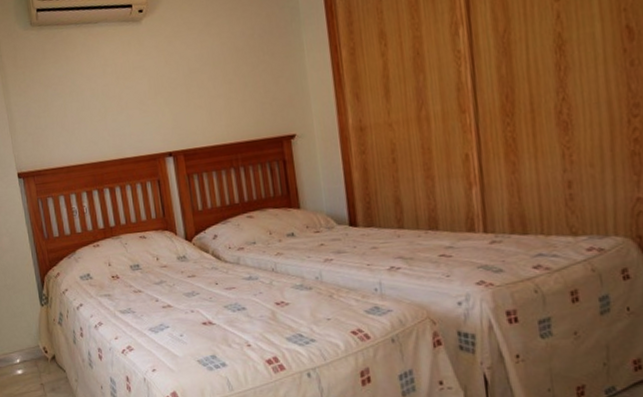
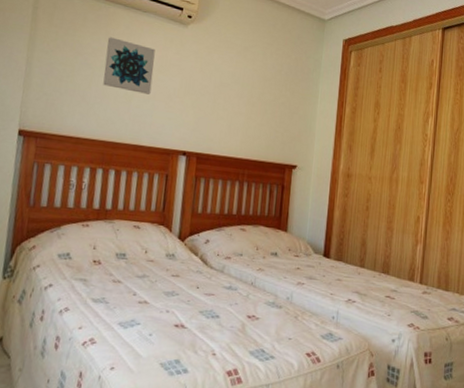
wall art: none [68,57,122,110] -> present [103,37,156,95]

